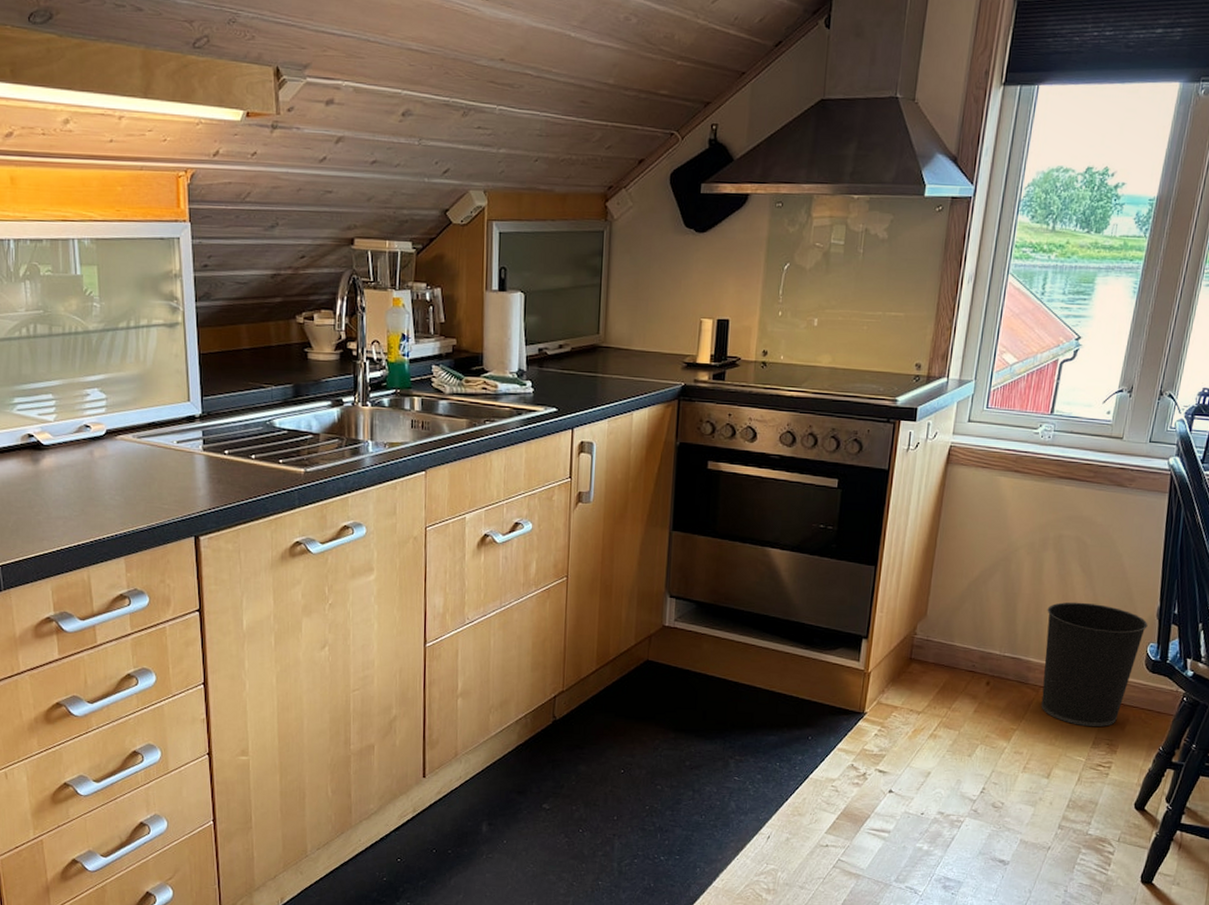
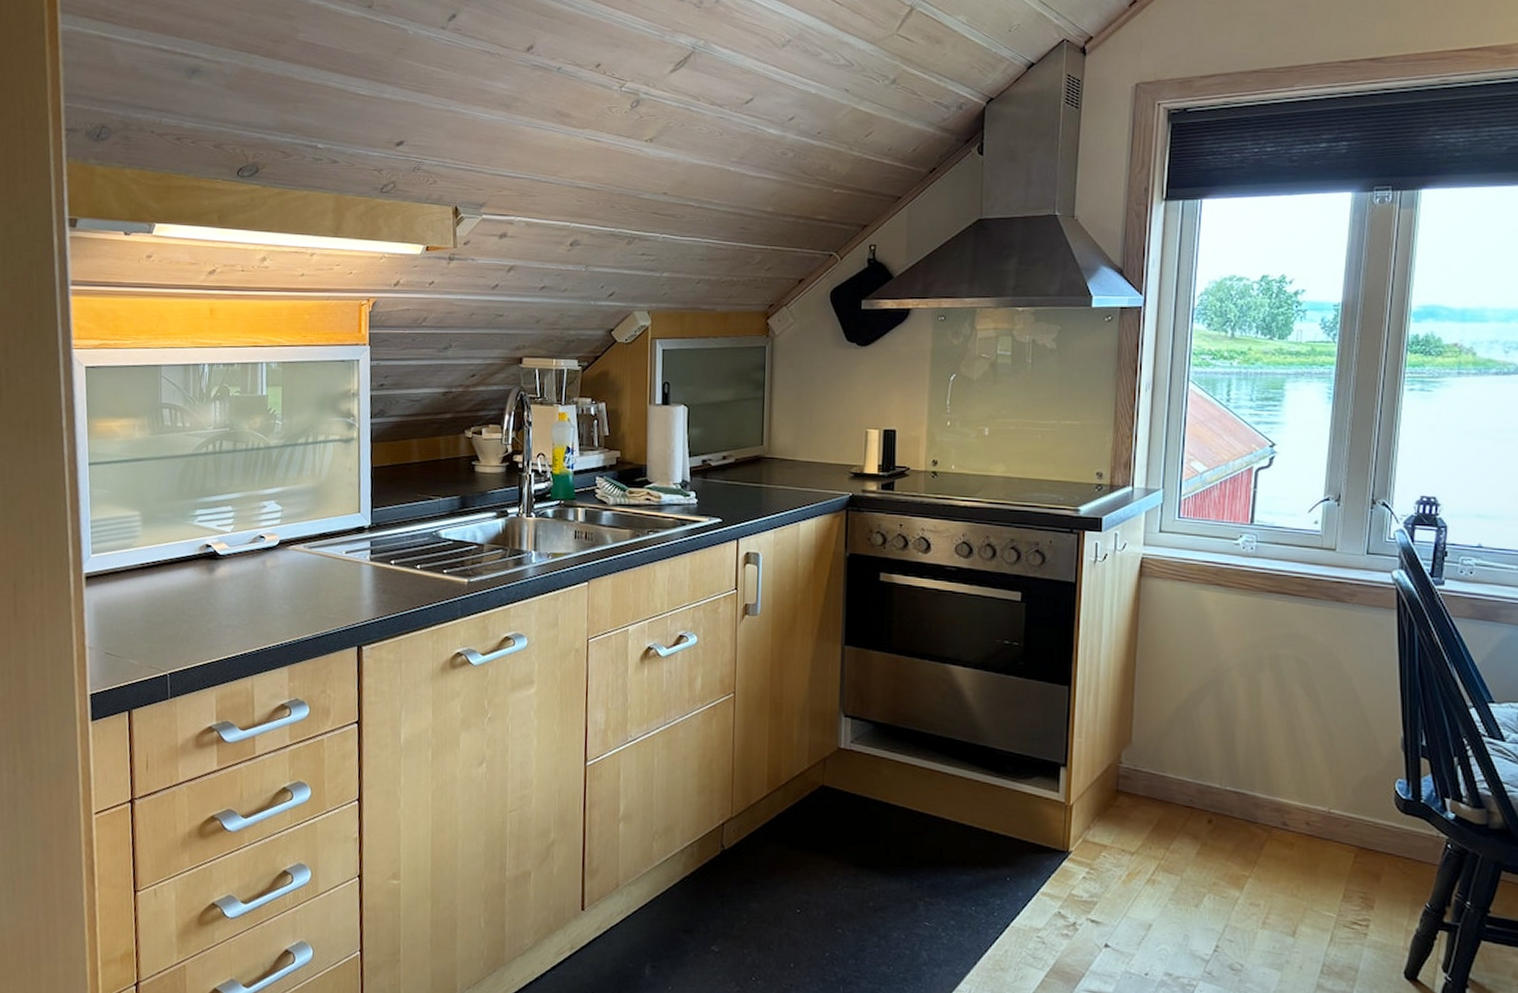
wastebasket: present [1041,602,1148,727] -> none [1270,729,1392,877]

